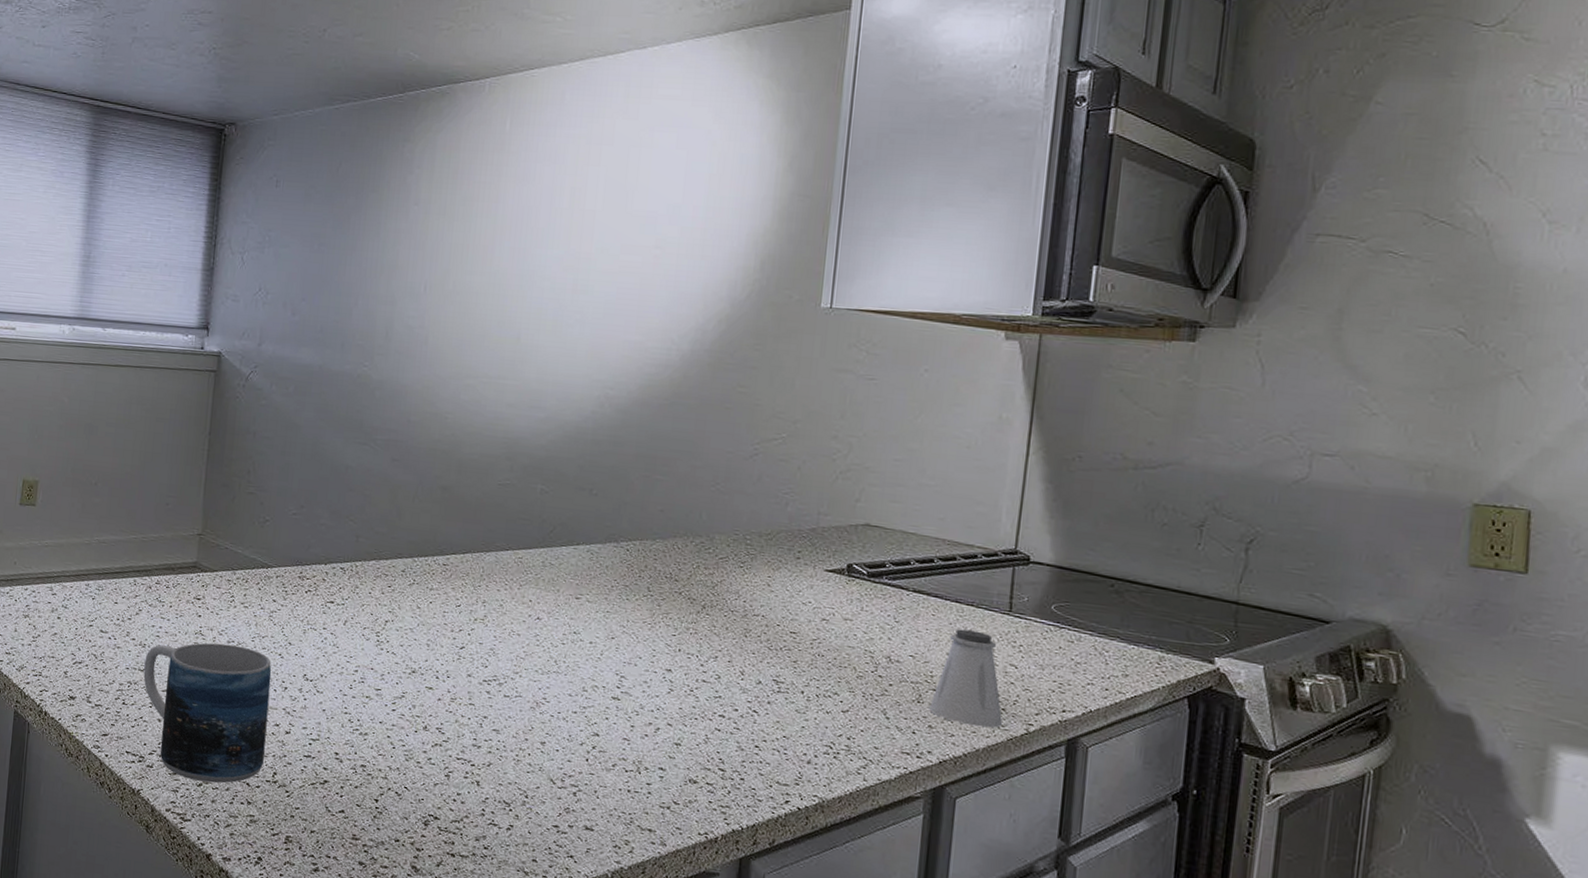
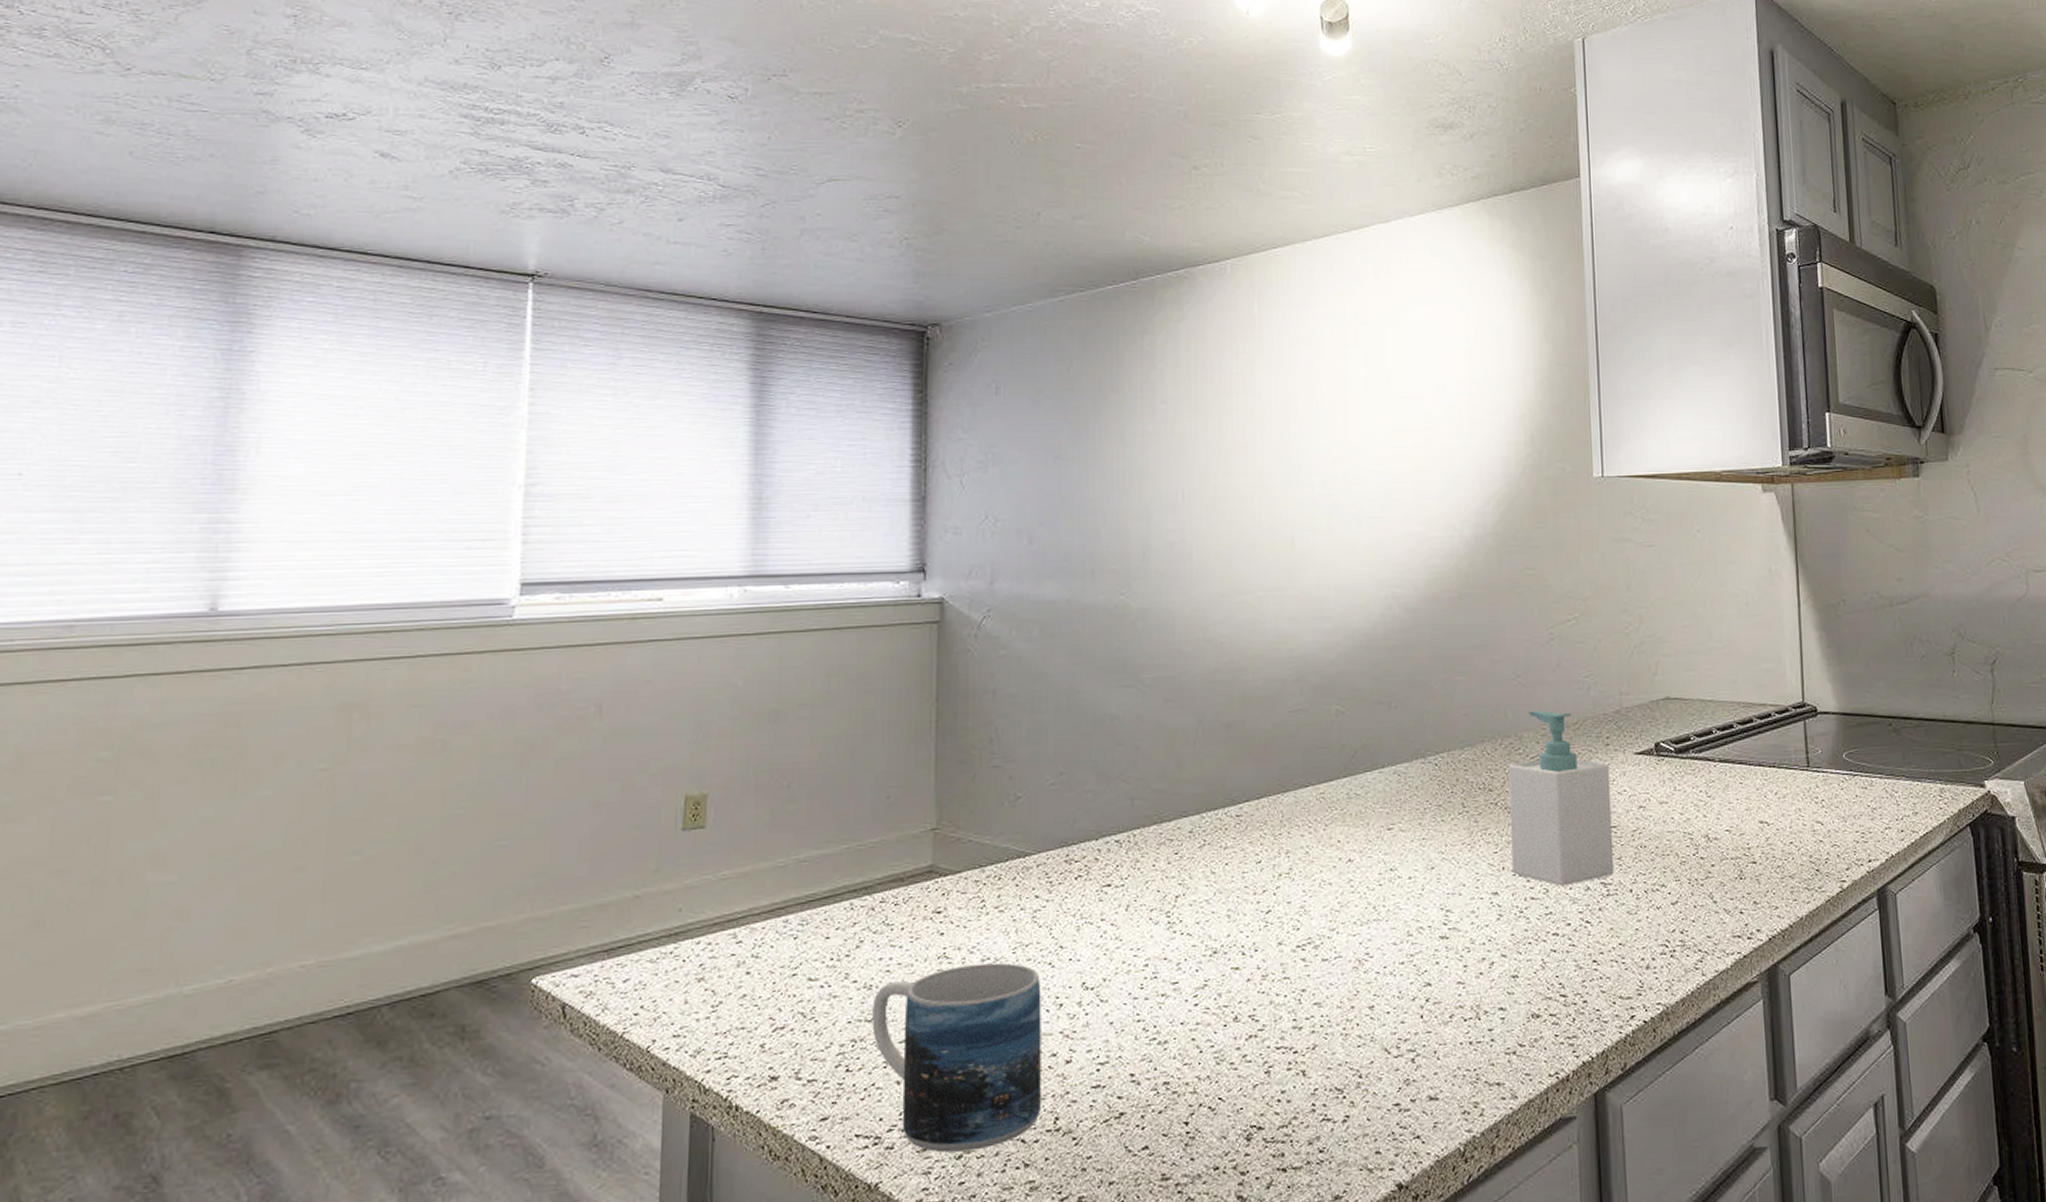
soap bottle: none [687,516,797,677] -> present [1509,710,1614,886]
saltshaker: present [929,629,1003,728] -> none [1751,792,1820,894]

